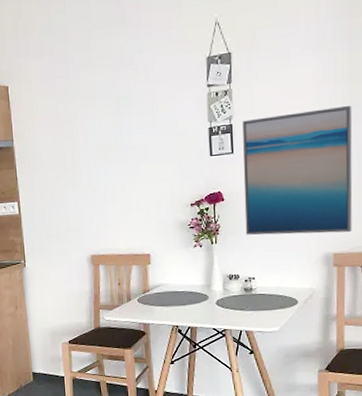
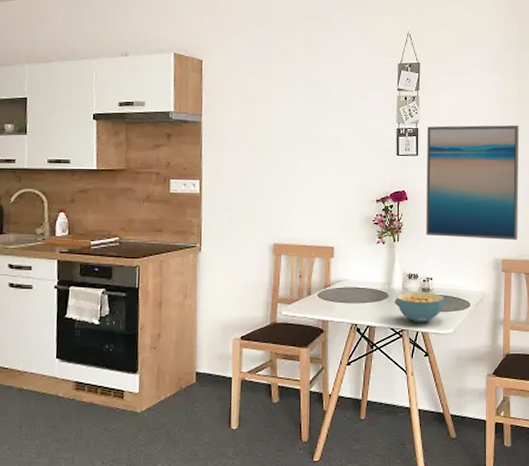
cereal bowl: none [216,292,270,322] -> present [396,292,445,323]

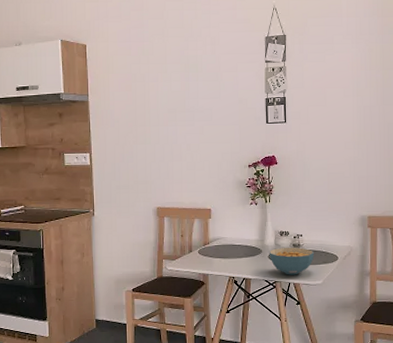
wall art: present [426,125,520,241] -> none [294,89,384,199]

